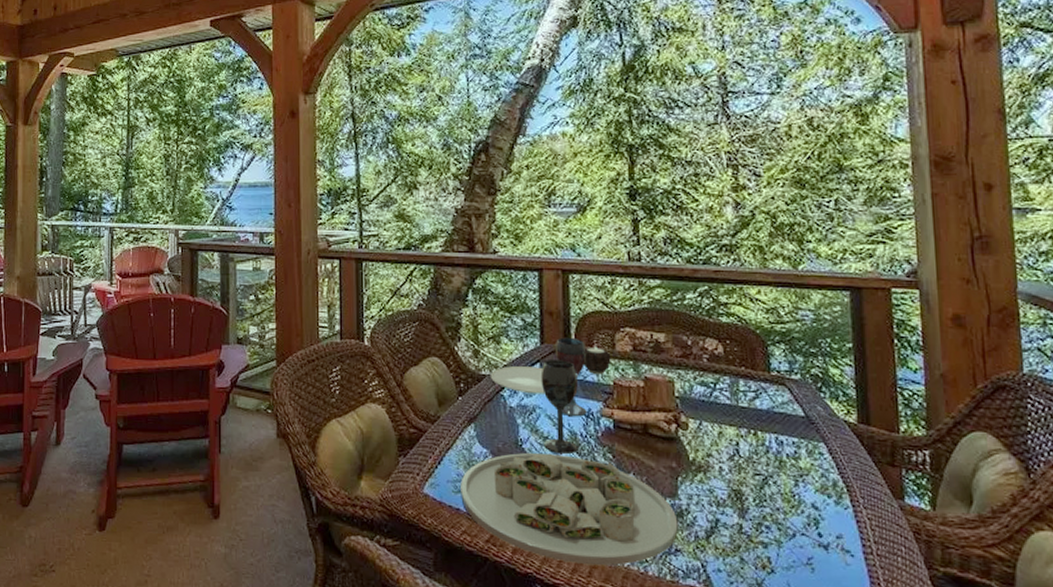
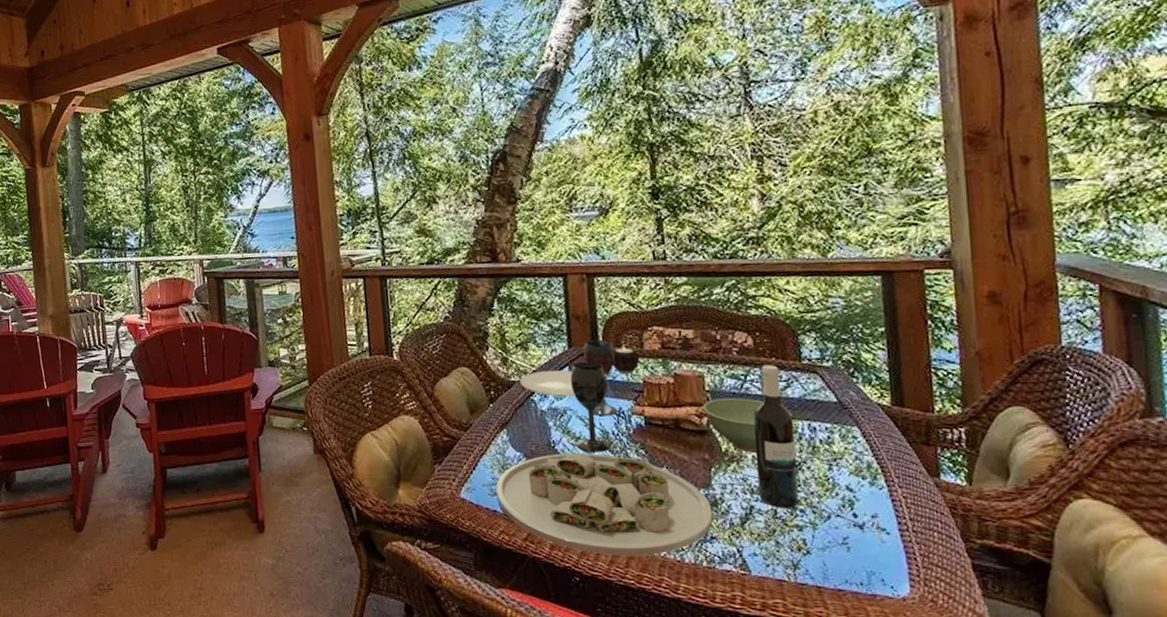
bowl: none [672,405,760,463] -> present [703,398,792,453]
wine bottle: none [721,374,764,524] -> present [753,365,799,509]

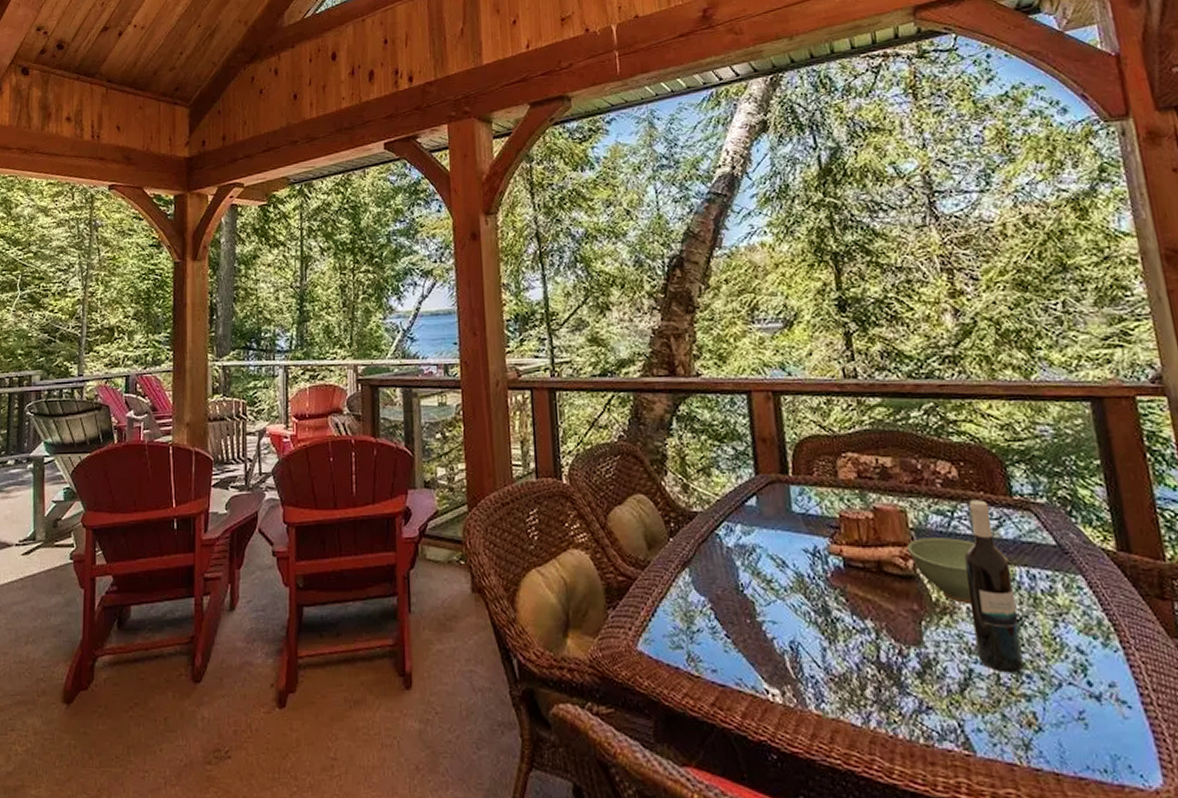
platter: present [496,452,713,557] -> none [678,598,928,729]
plate: present [519,370,576,397] -> none [702,500,765,532]
wine glass: present [570,361,611,452] -> none [758,490,807,598]
cup: present [583,339,618,417] -> none [772,466,814,556]
candle: present [612,347,640,374] -> none [804,475,835,506]

